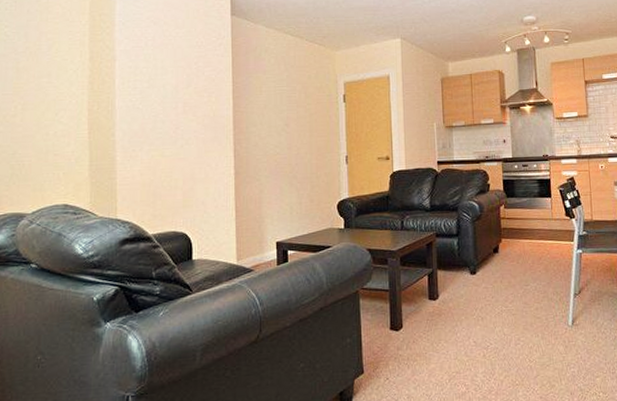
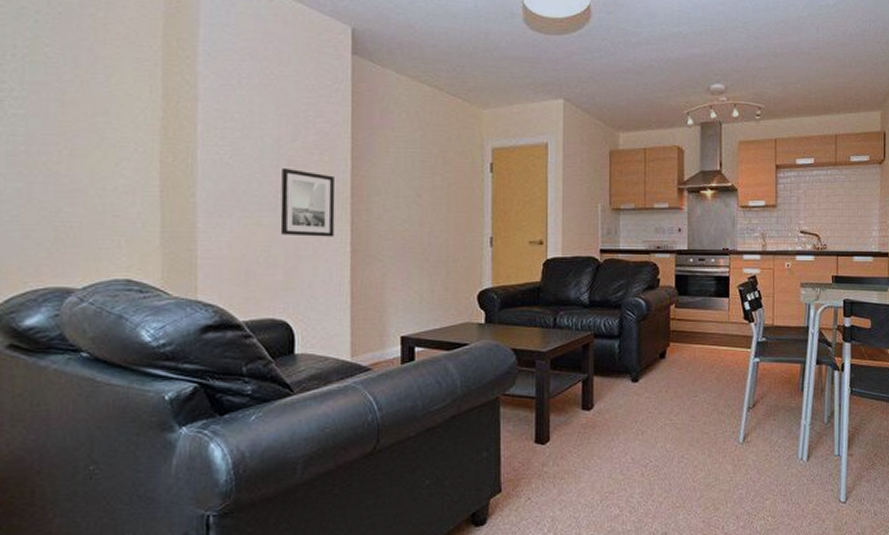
wall art: none [179,109,221,163] -> present [280,167,335,237]

